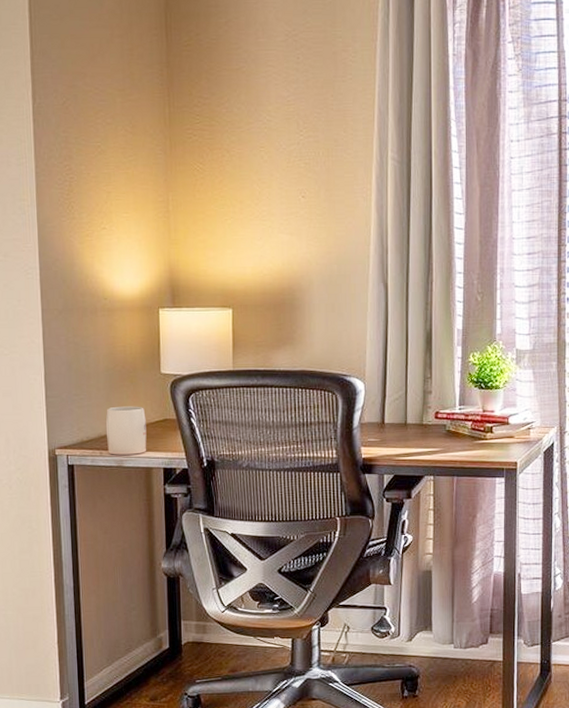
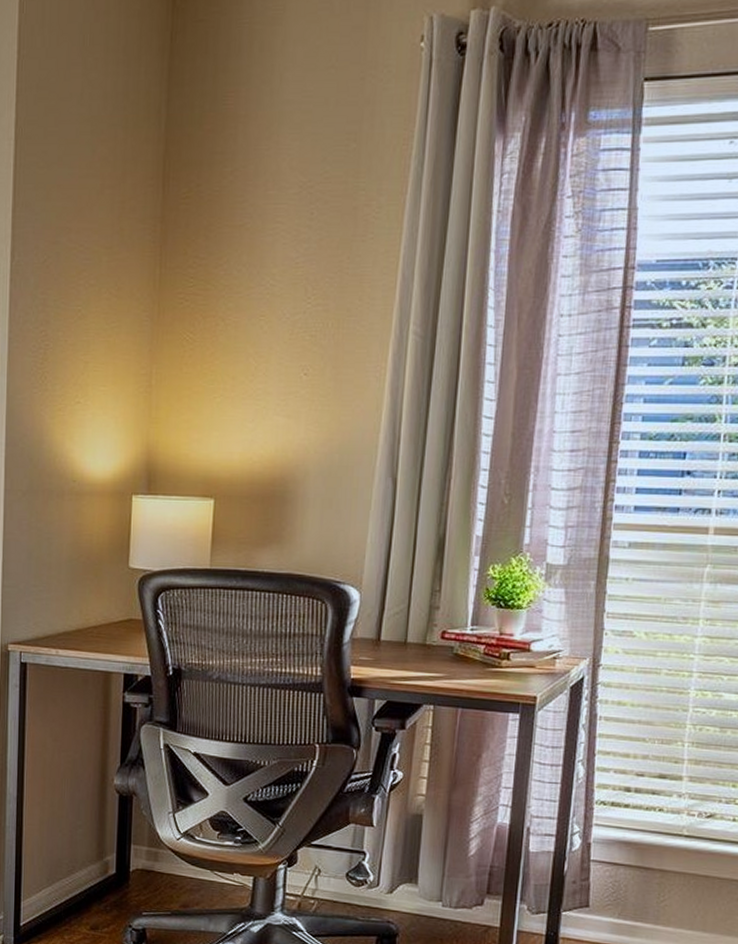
mug: present [105,406,147,455] -> none [64,601,109,656]

